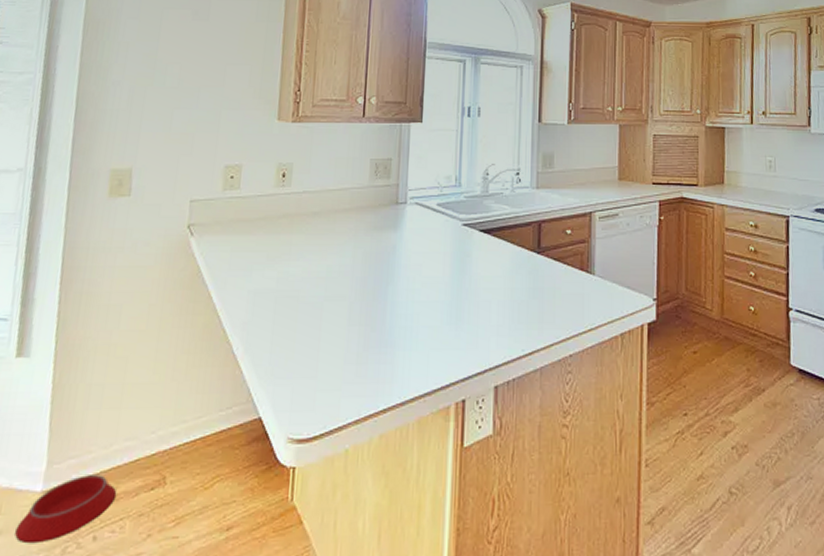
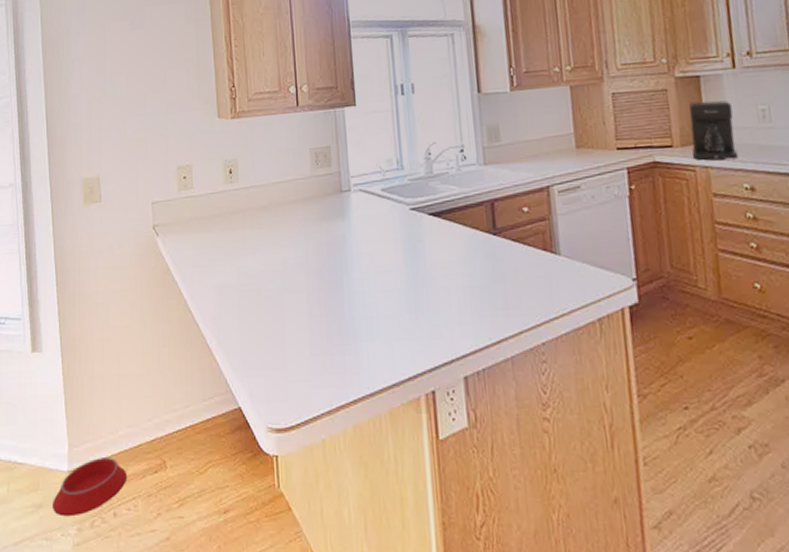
coffee maker: none [713,149,748,200] -> present [688,100,739,160]

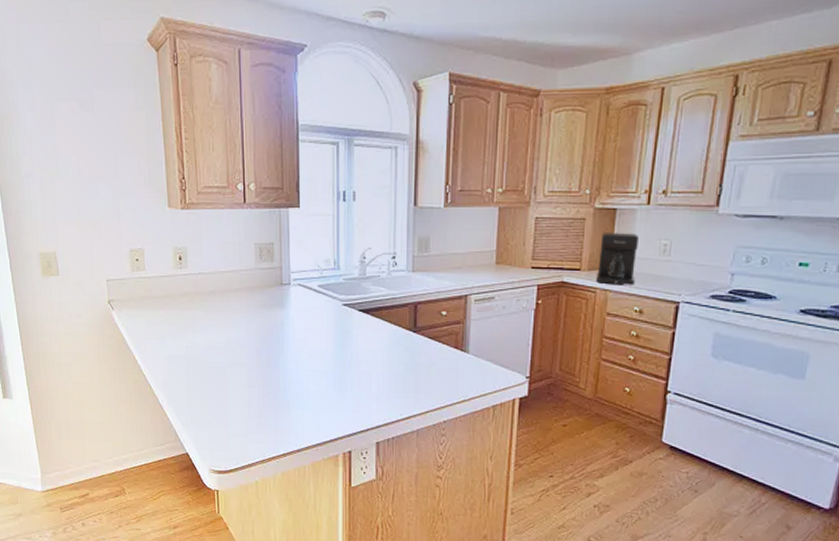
pet bowl: present [53,458,128,515] -> none [30,483,93,523]

